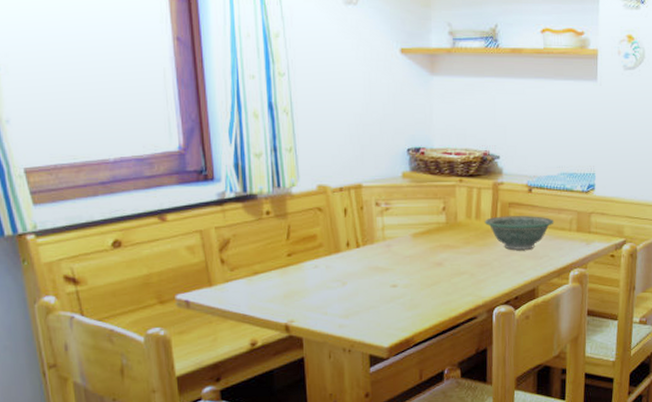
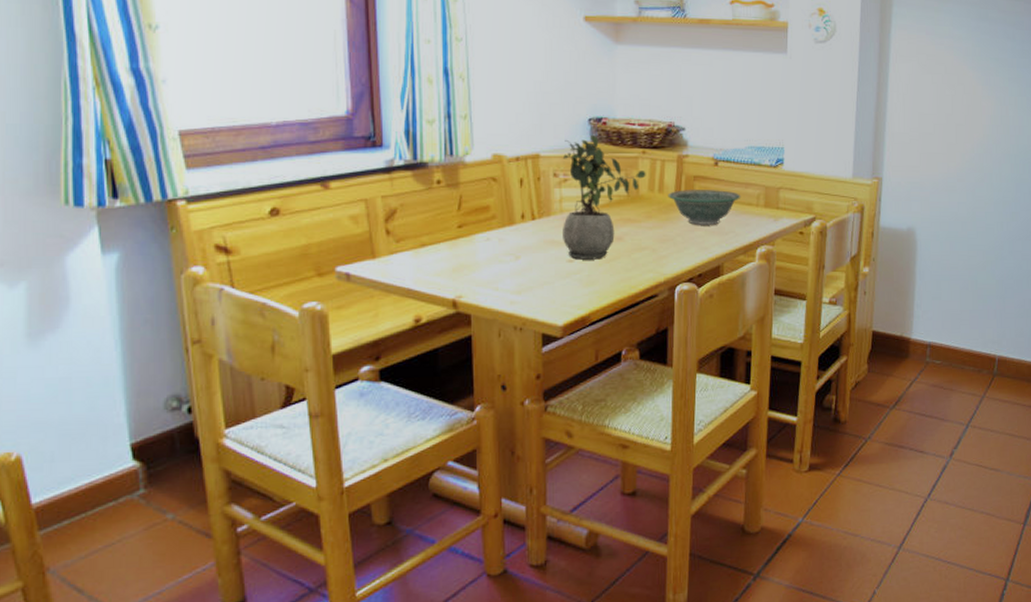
potted plant: none [383,164,463,285] -> present [562,134,646,260]

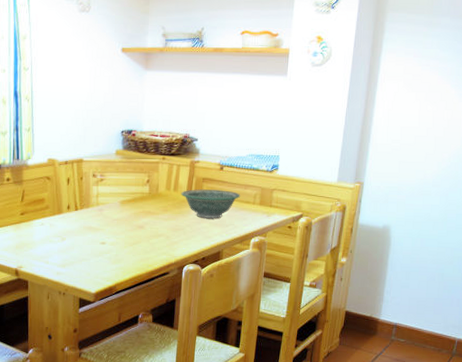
potted plant: present [562,134,646,260] -> none [98,144,165,243]

